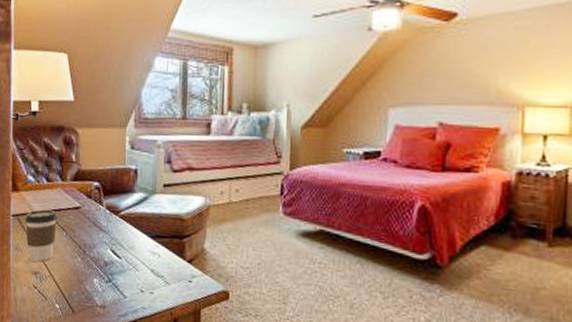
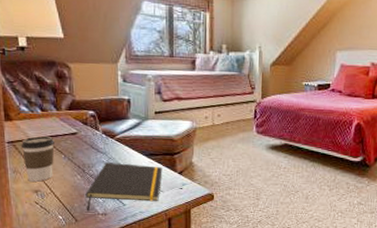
notepad: none [84,243,170,302] -> present [85,162,163,212]

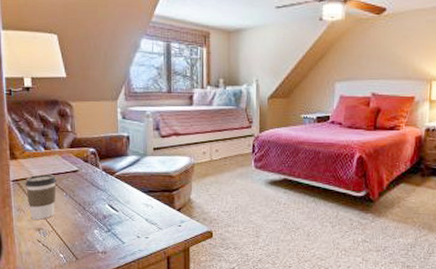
notepad: present [85,162,163,212] -> none [86,200,161,250]

